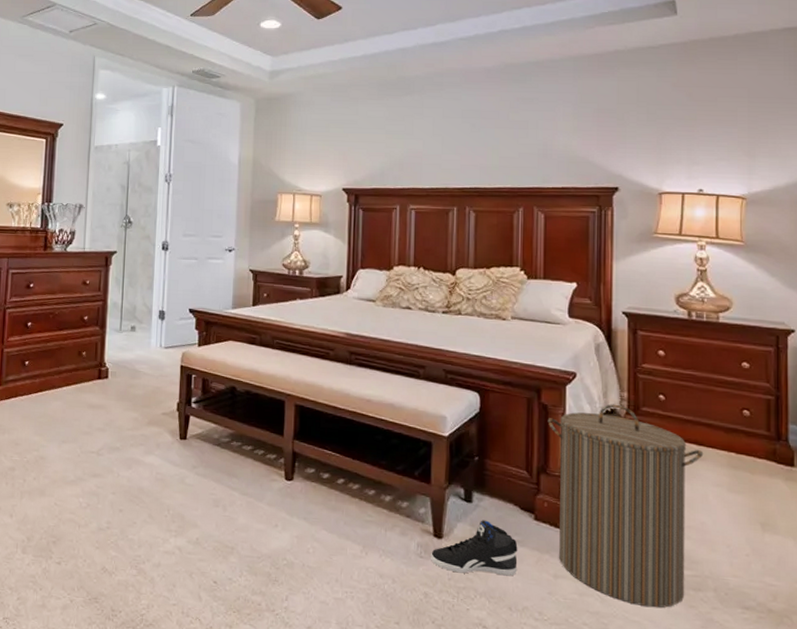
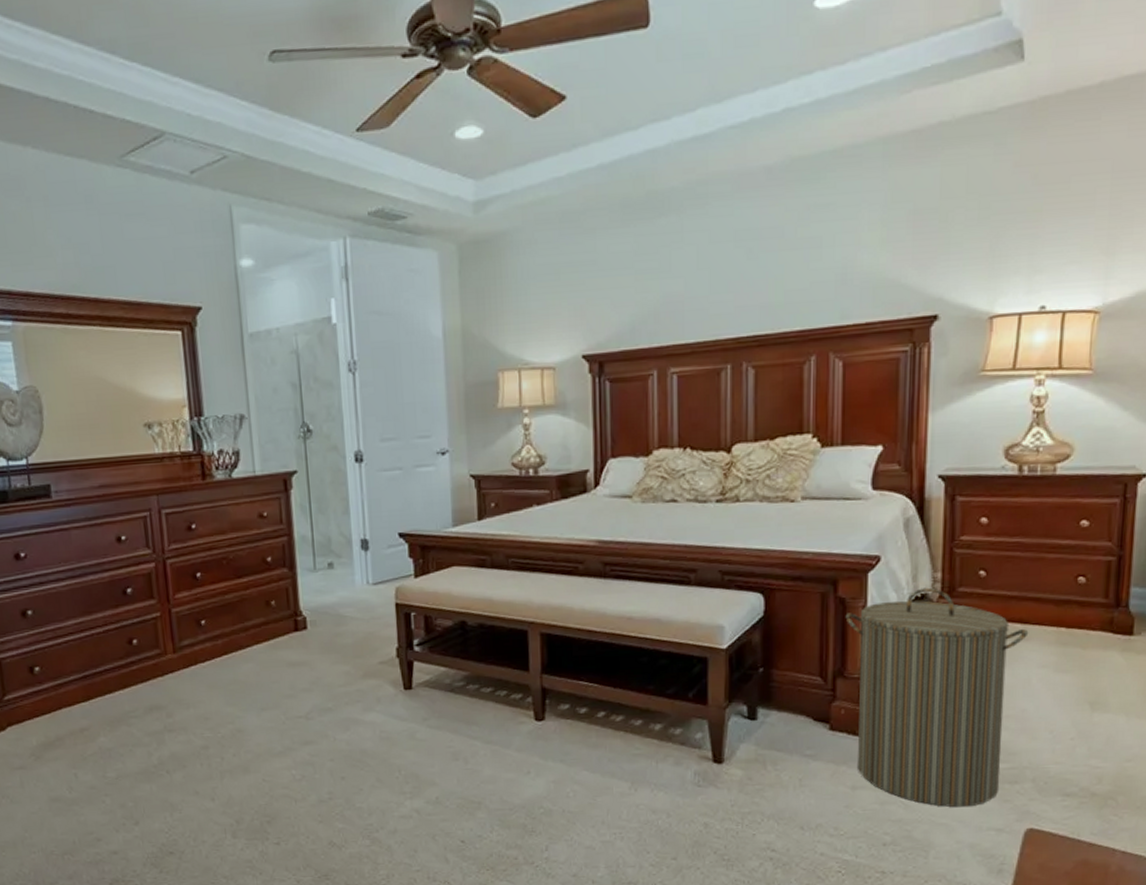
sneaker: present [431,520,518,576] -> none [710,737,810,798]

